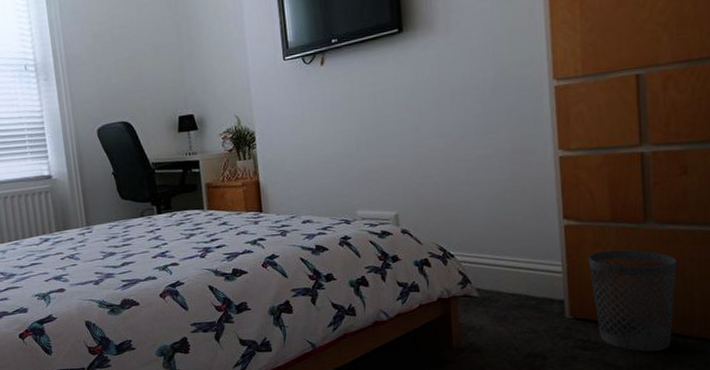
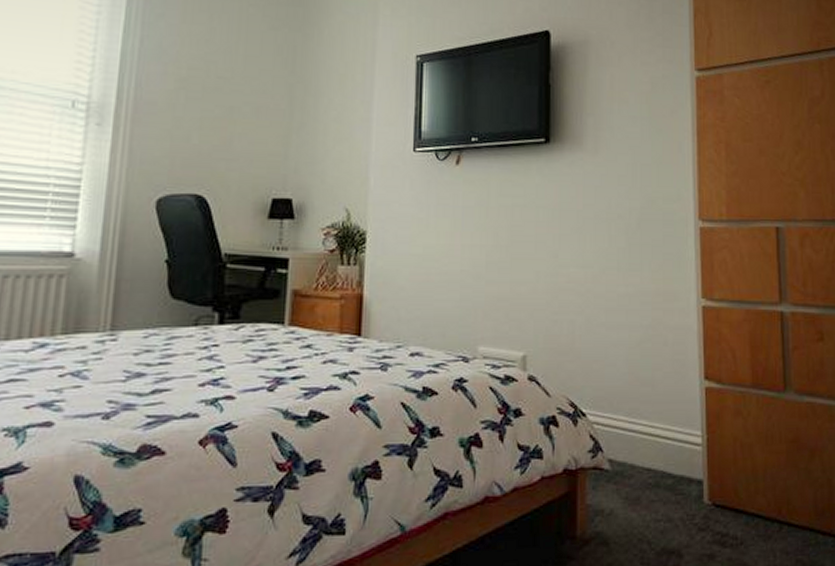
wastebasket: present [588,249,677,352] -> none [728,421,816,552]

